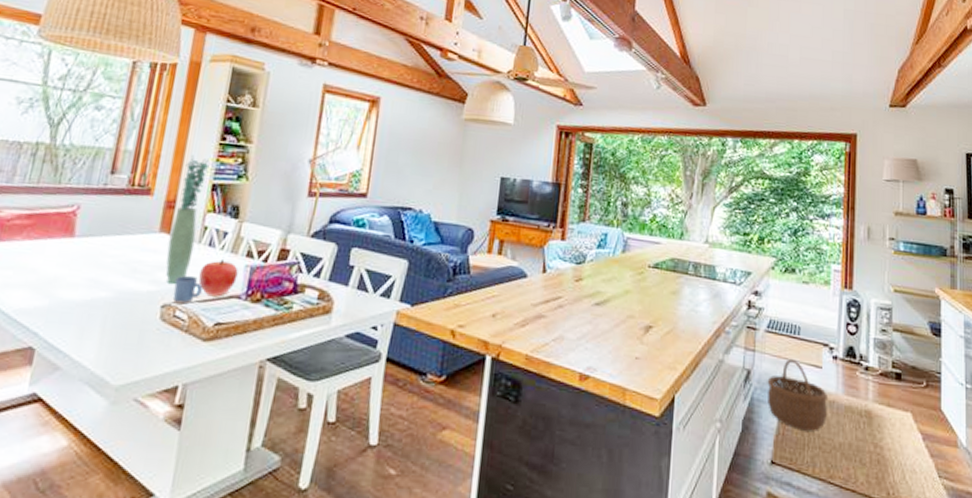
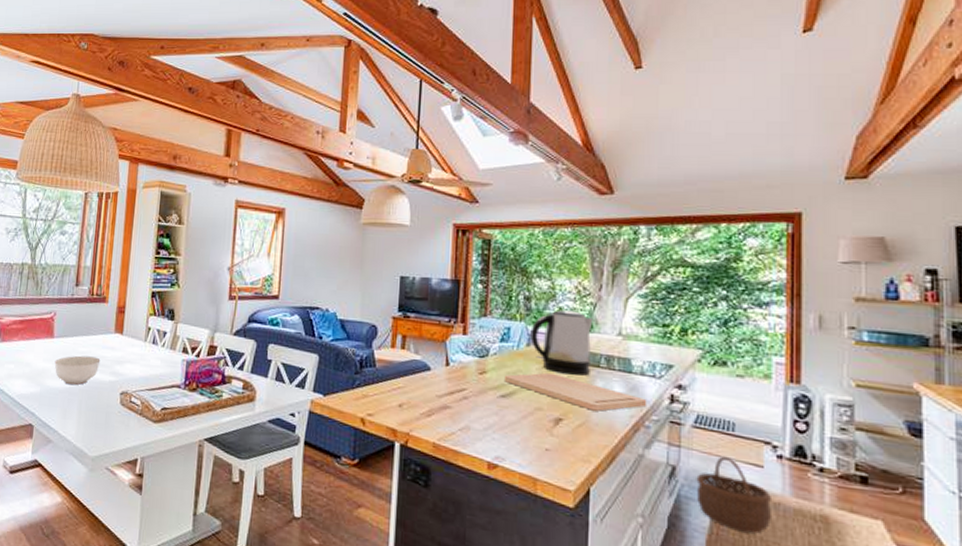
bowl: none [72,259,138,297] -> present [54,355,101,385]
vase: present [165,154,210,284] -> none [121,267,149,375]
mug: present [173,275,203,304] -> none [128,368,150,392]
fruit: present [198,258,238,297] -> none [147,354,177,386]
cutting board: none [600,279,728,318] -> present [505,372,647,412]
kettle: none [625,217,684,283] -> present [530,310,593,376]

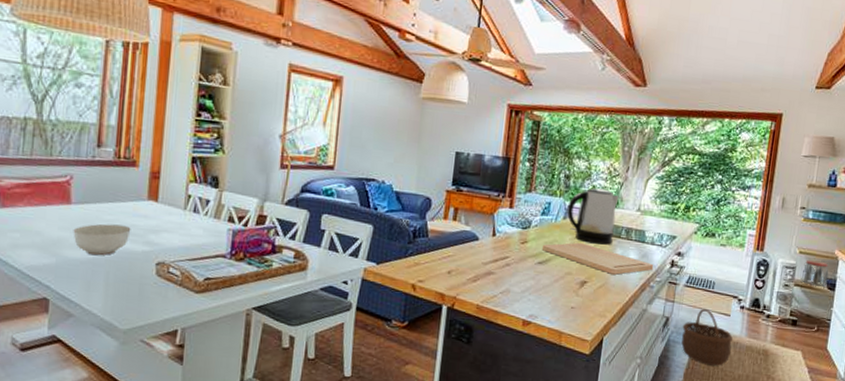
jar: none [866,395,908,433] -> present [802,260,829,287]

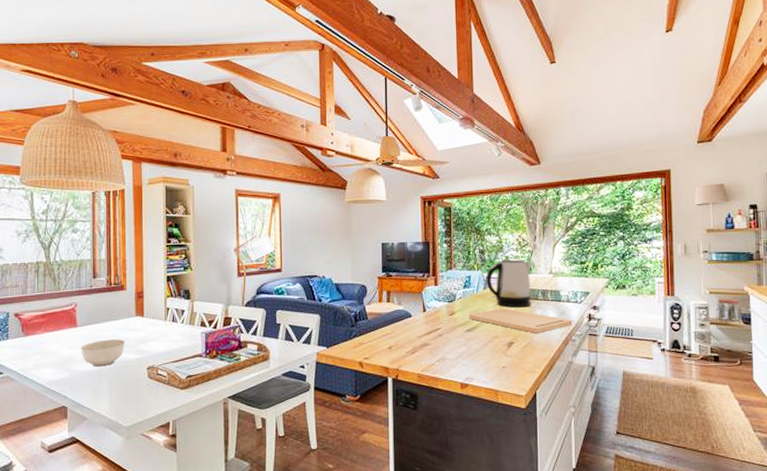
wicker basket: present [681,309,733,366] -> none [609,355,659,407]

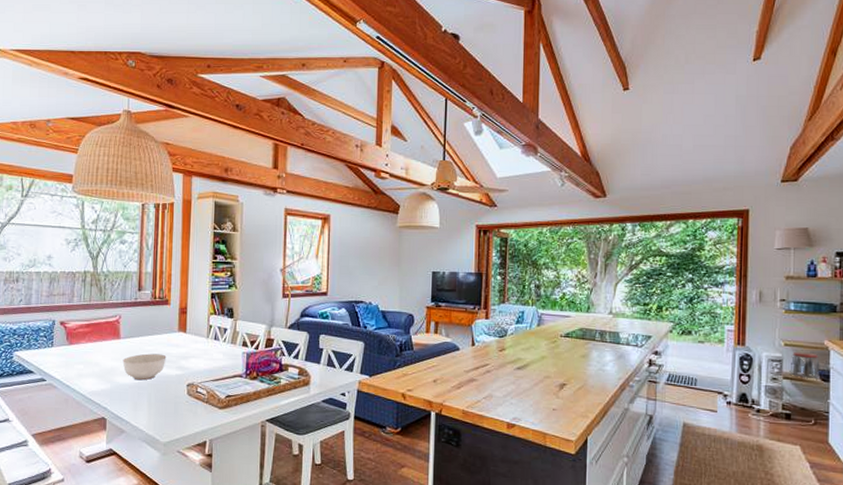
cutting board: present [469,308,573,333] -> none [520,347,632,376]
kettle: present [486,258,531,308] -> none [540,295,590,348]

